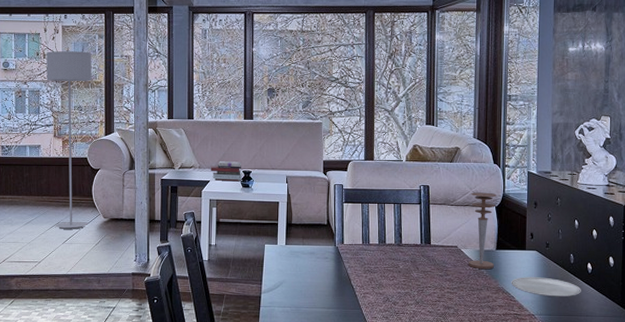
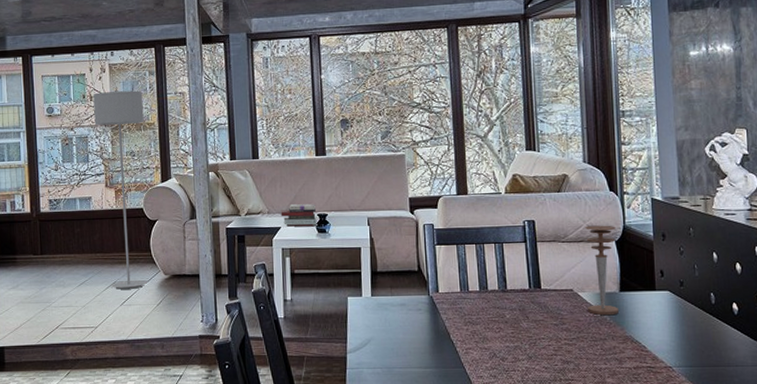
plate: present [511,277,581,298] -> none [641,322,727,346]

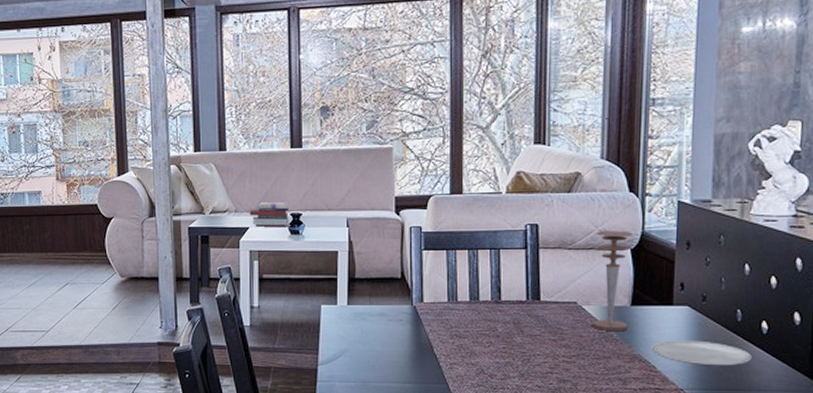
floor lamp: present [93,90,148,289] -> none [42,72,103,292]
plate: none [641,322,727,346] -> present [651,340,752,367]

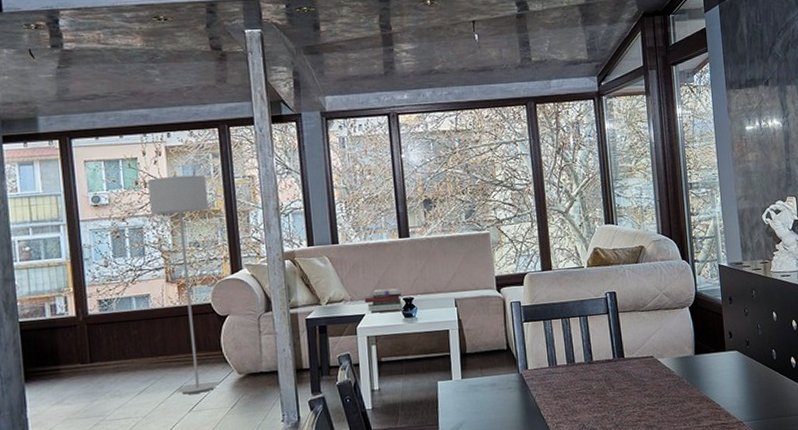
floor lamp: none [42,72,103,292] -> present [148,175,220,395]
candlestick: present [592,230,632,332] -> none [662,292,694,379]
plate: present [651,340,752,367] -> none [714,378,788,400]

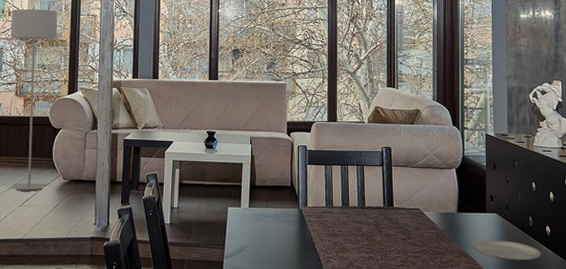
books: present [364,288,403,313] -> none [174,122,206,143]
plate: none [714,378,788,400] -> present [473,240,541,261]

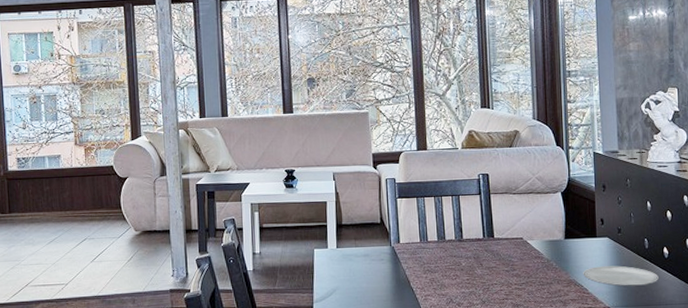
floor lamp: present [11,9,58,191] -> none [62,49,119,246]

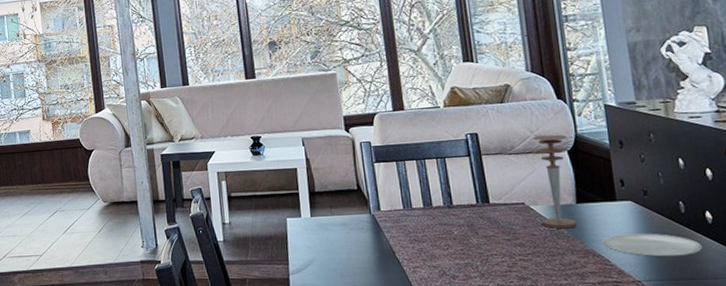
candlestick: none [534,177,563,262] -> present [533,134,577,229]

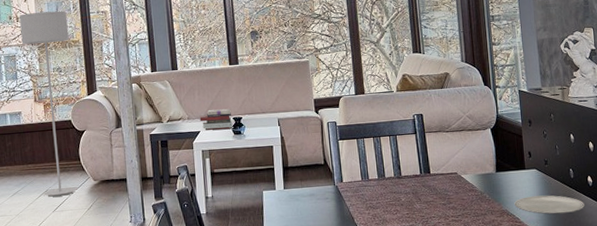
floor lamp: none [27,26,88,218] -> present [19,11,79,197]
books: none [213,127,251,150] -> present [199,108,233,130]
candlestick: present [533,134,577,229] -> none [465,115,496,194]

